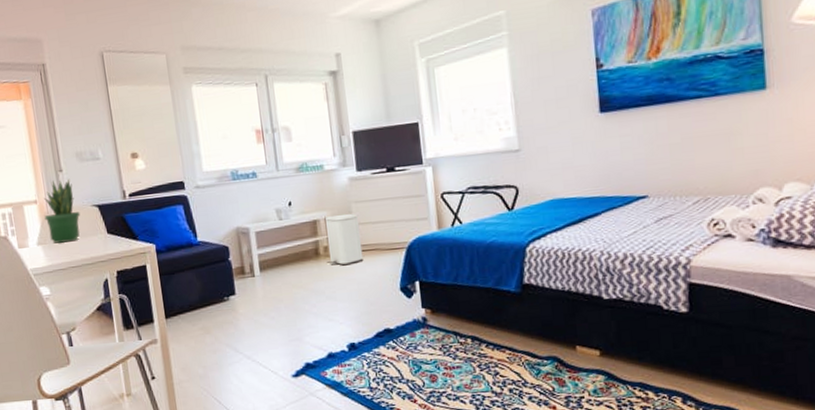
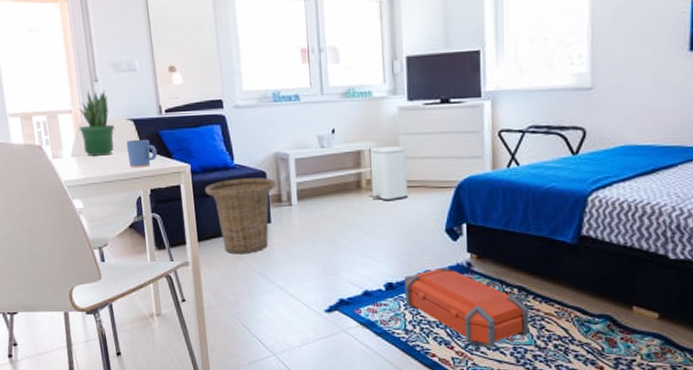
mug: none [91,223,123,252] -> present [126,139,158,168]
basket: none [170,252,239,328] -> present [204,177,277,255]
suitcase: none [365,324,485,398] -> present [403,267,530,348]

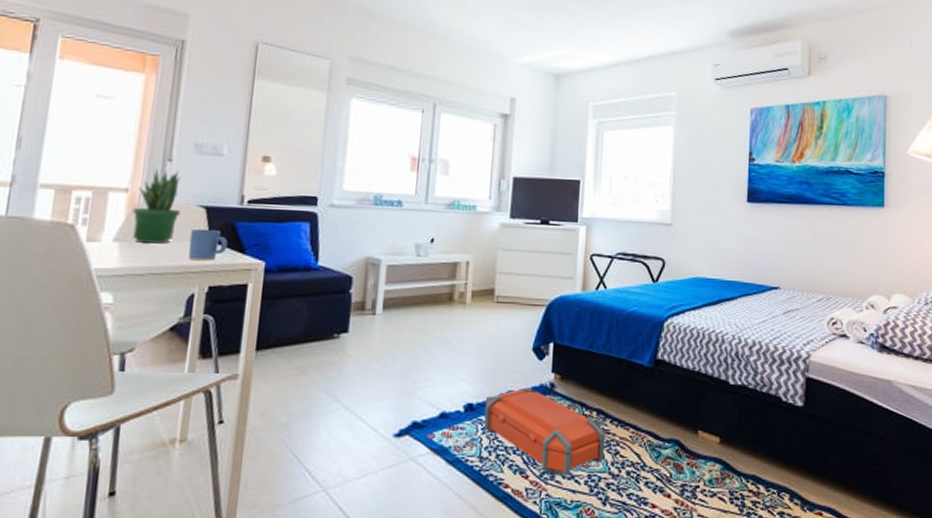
basket: present [204,177,277,255] -> none [276,281,362,368]
pedal bin: present [369,145,408,201] -> none [460,259,503,316]

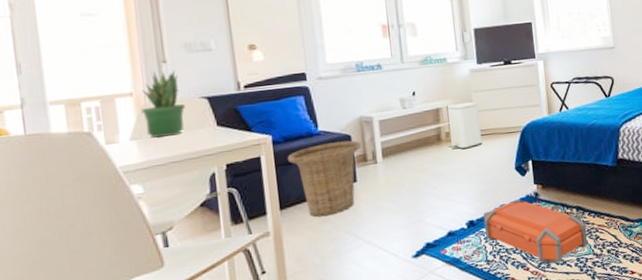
mug: present [189,228,228,261] -> none [198,115,235,145]
basket: none [276,281,362,368] -> present [287,140,362,218]
pedal bin: none [460,259,503,316] -> present [447,101,482,150]

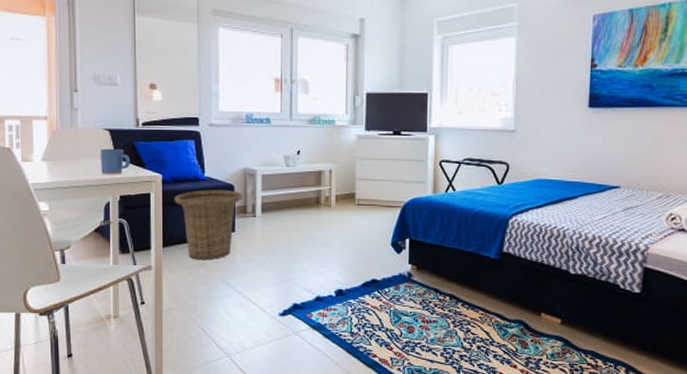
planter: present [141,70,186,138] -> none [53,99,90,162]
mug: none [198,115,235,145] -> present [100,148,131,175]
pedal bin: present [447,101,482,150] -> none [326,168,362,217]
suitcase: present [483,199,588,264] -> none [352,276,458,349]

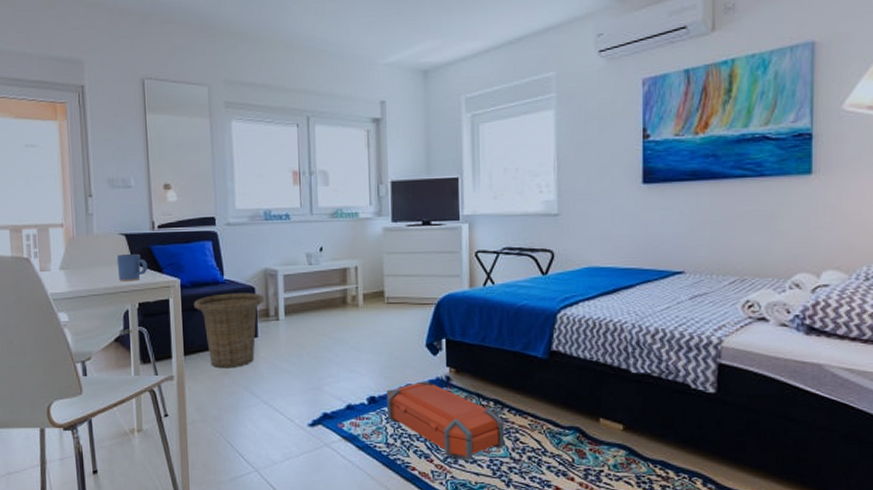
suitcase: none [352,276,458,349] -> present [386,381,505,460]

